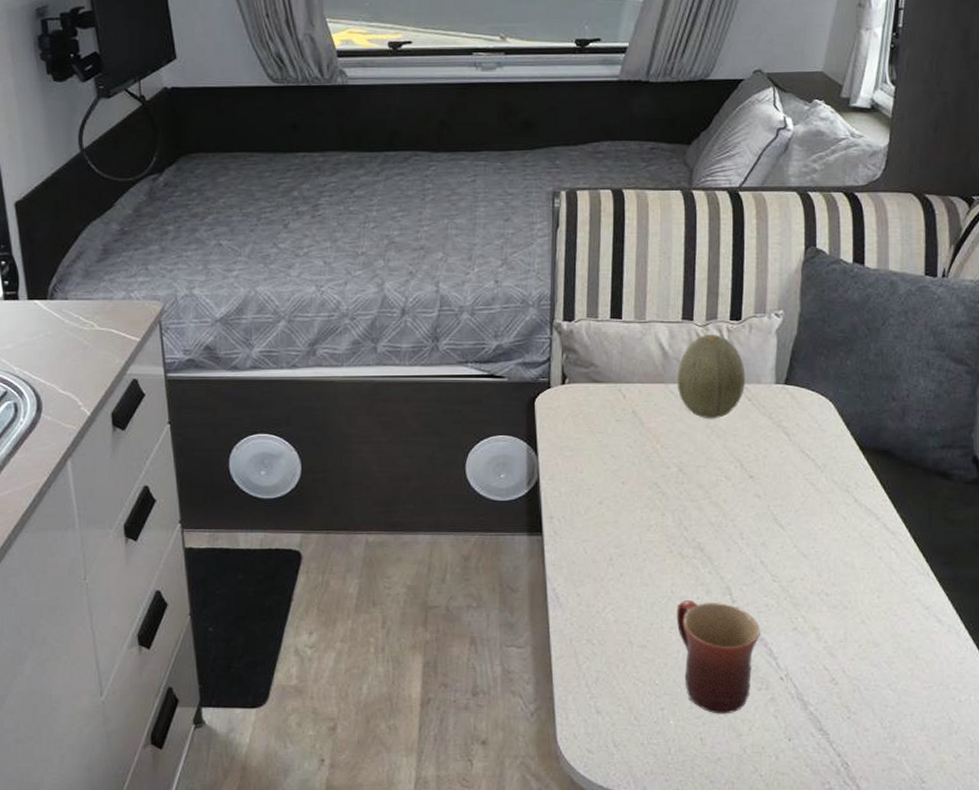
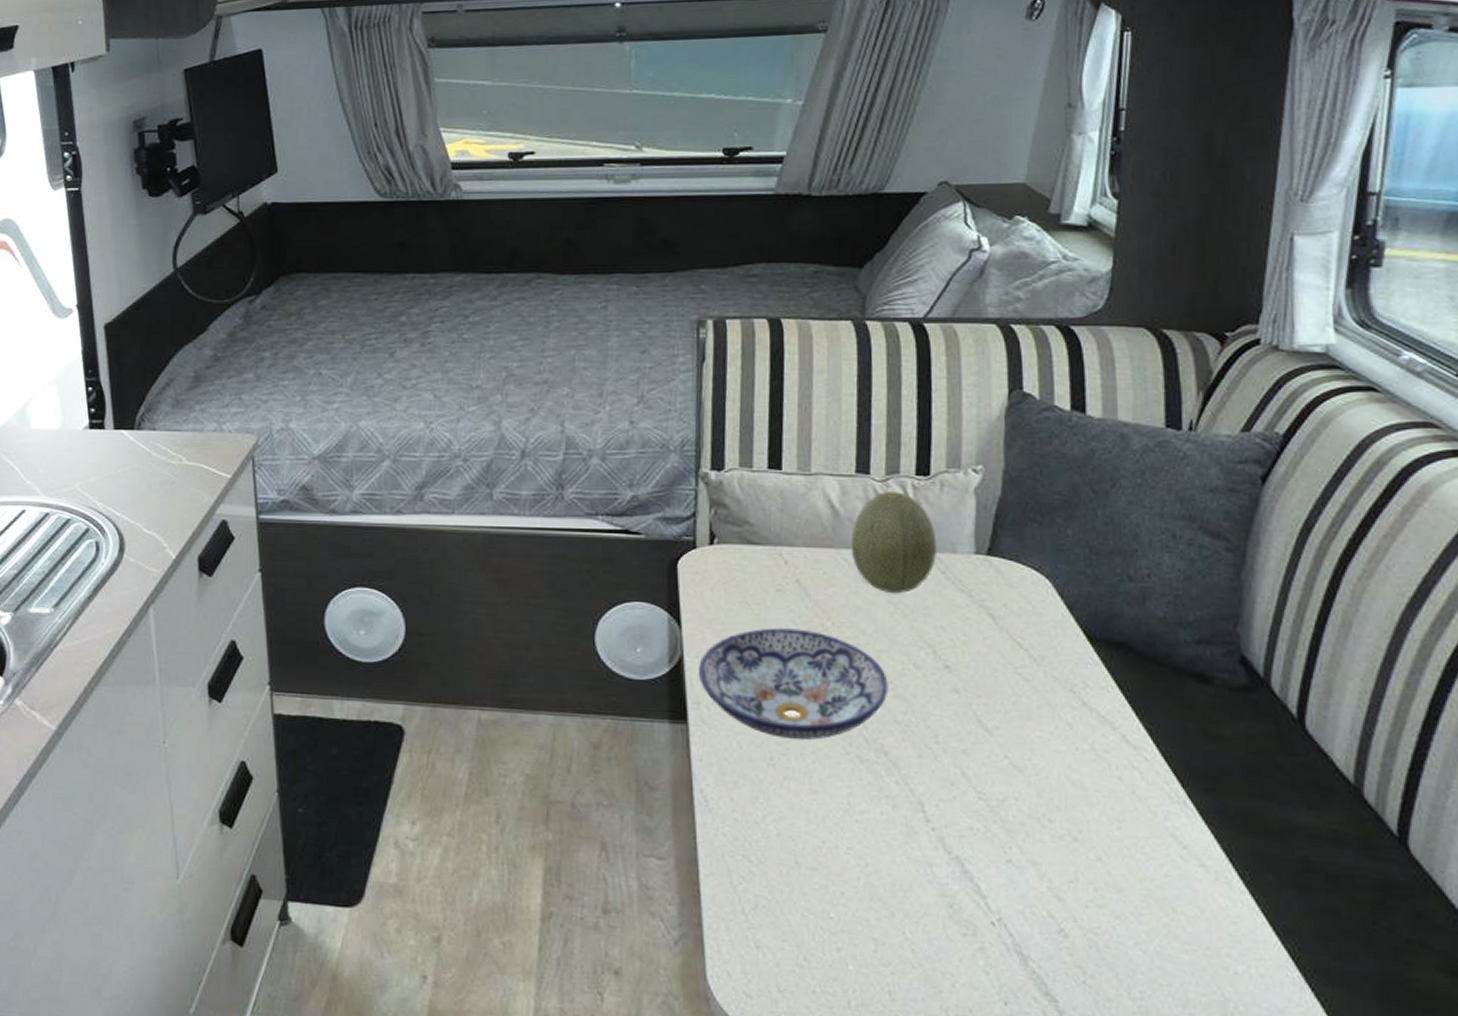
bowl: none [551,452,705,543] -> present [698,628,889,740]
mug: present [677,601,760,714] -> none [855,815,963,964]

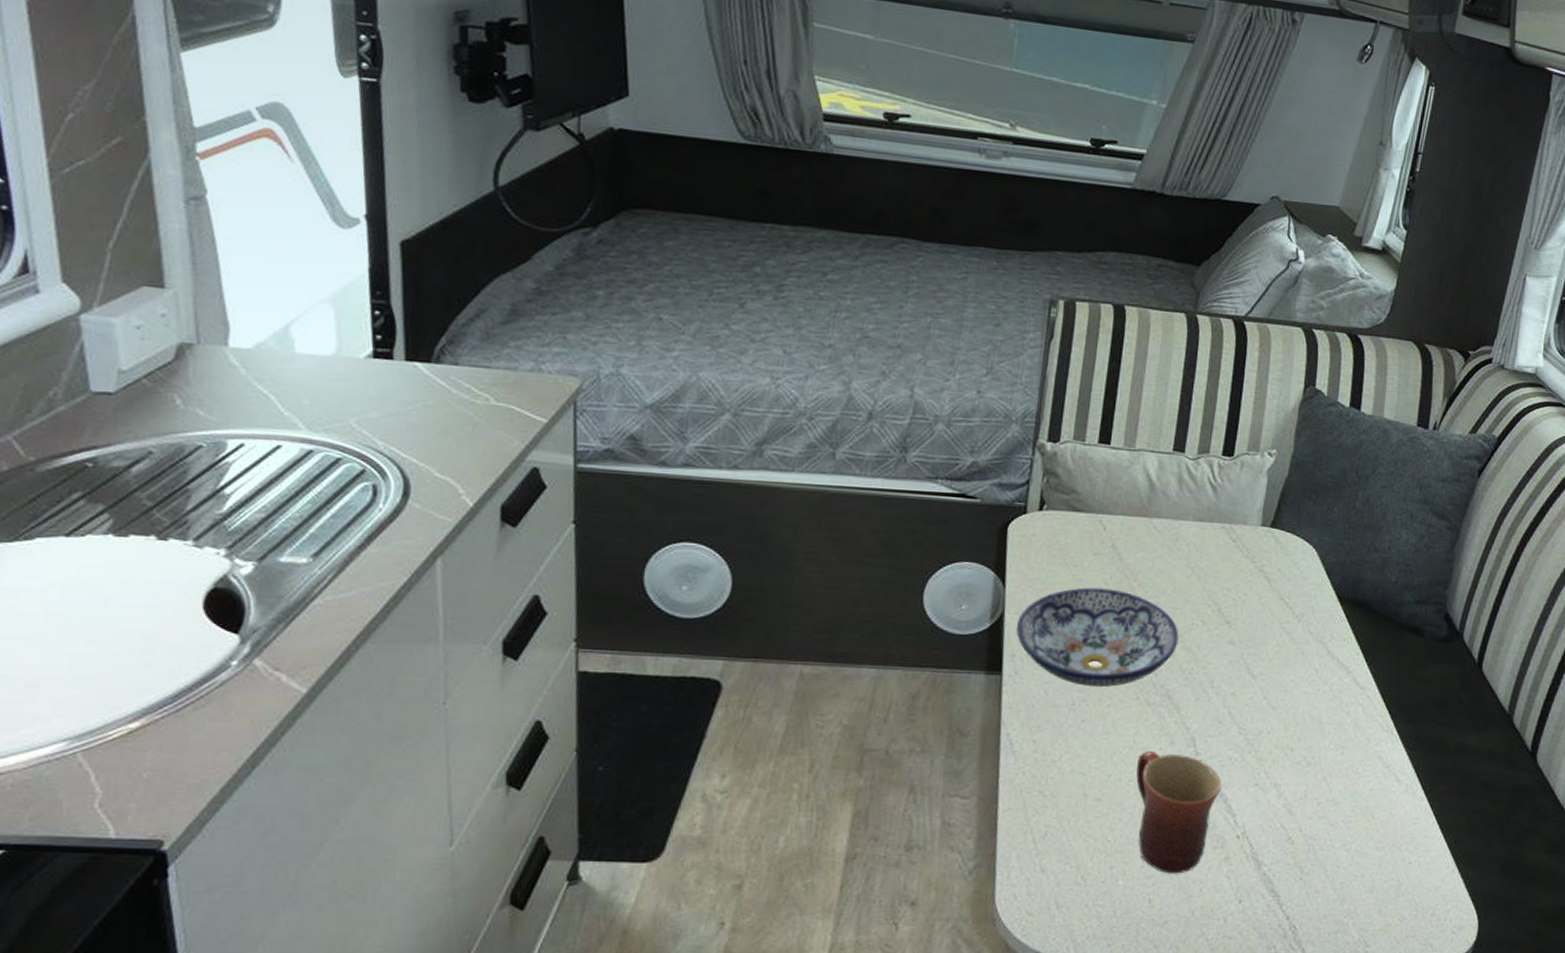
fruit: present [850,492,937,594] -> none [1161,469,1233,559]
mug: none [855,815,963,964] -> present [1136,751,1222,874]

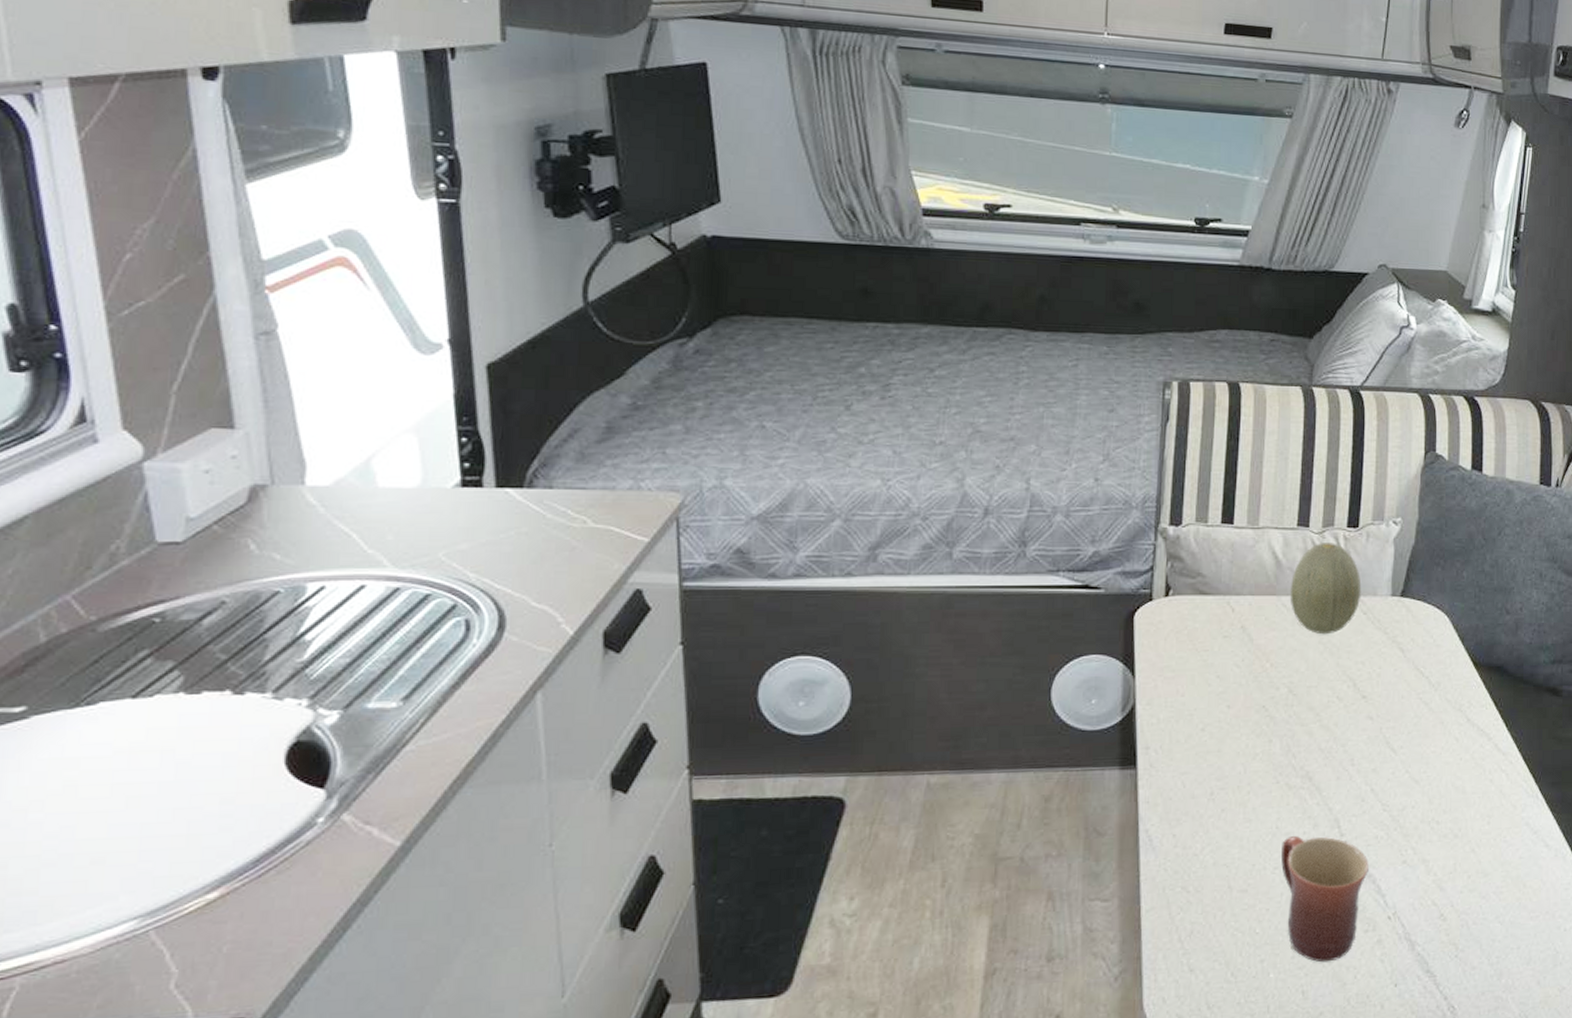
bowl: present [1016,587,1179,688] -> none [1148,671,1315,775]
fruit: none [1161,469,1233,559] -> present [1290,543,1362,635]

